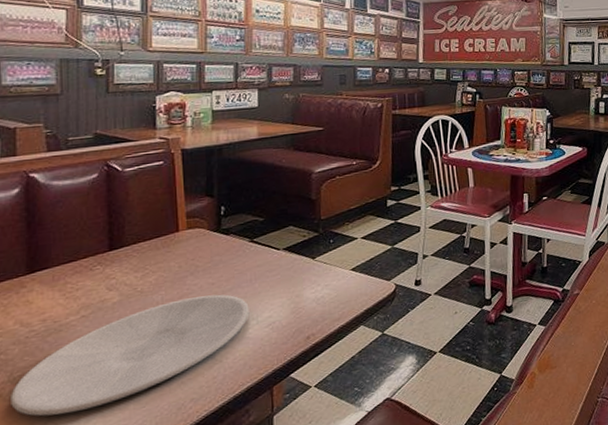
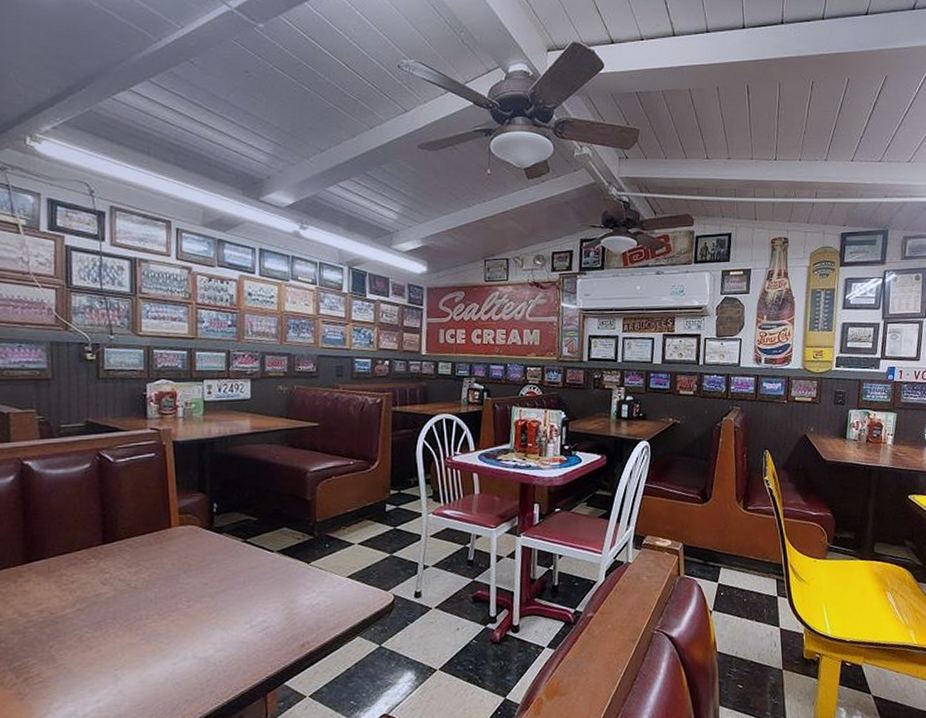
plate: present [11,294,250,417] -> none [11,595,243,707]

